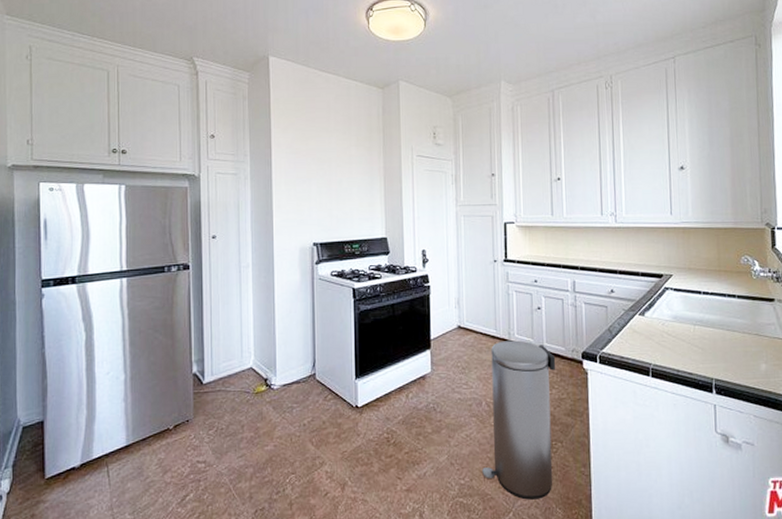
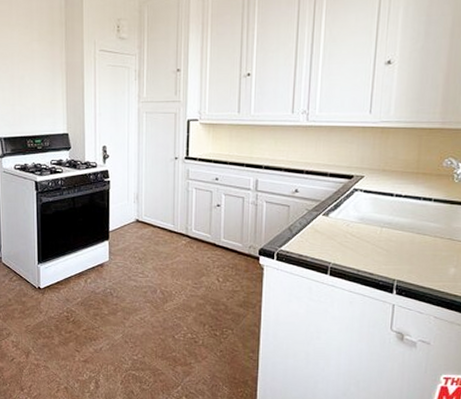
pedal bin: present [482,340,556,500] -> none [154,235,232,377]

